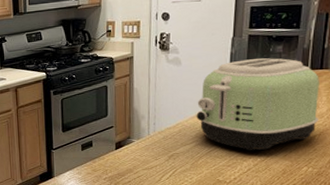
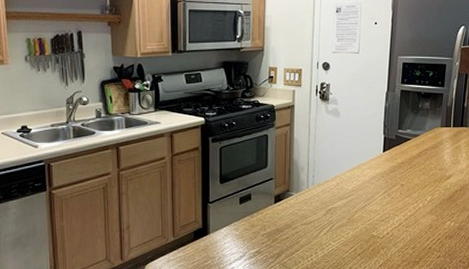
toaster: present [196,58,319,151] -> none [353,114,460,206]

